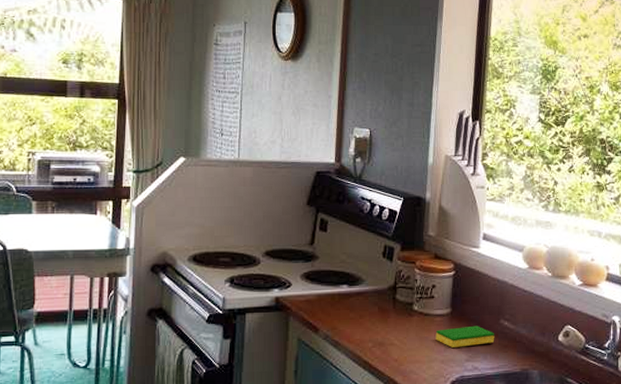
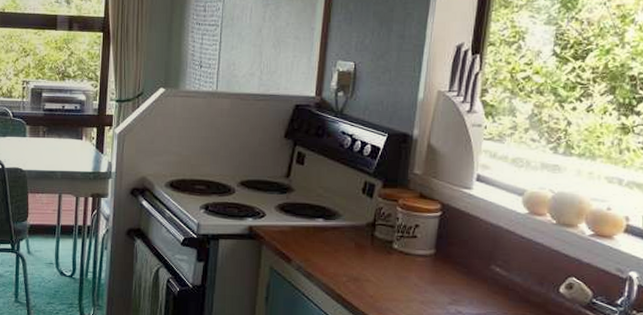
dish sponge: present [435,325,495,348] -> none [416,269,484,290]

